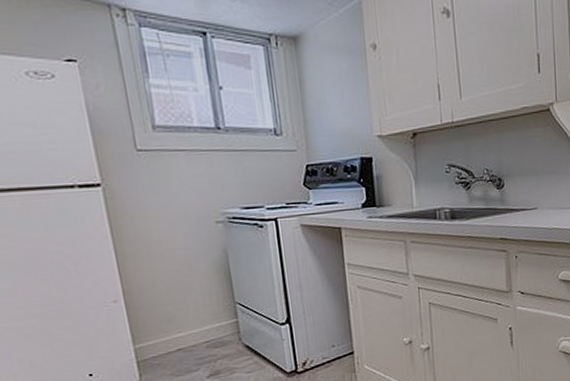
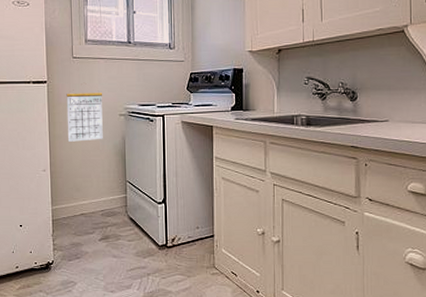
calendar: none [133,195,196,262] -> present [66,93,103,142]

